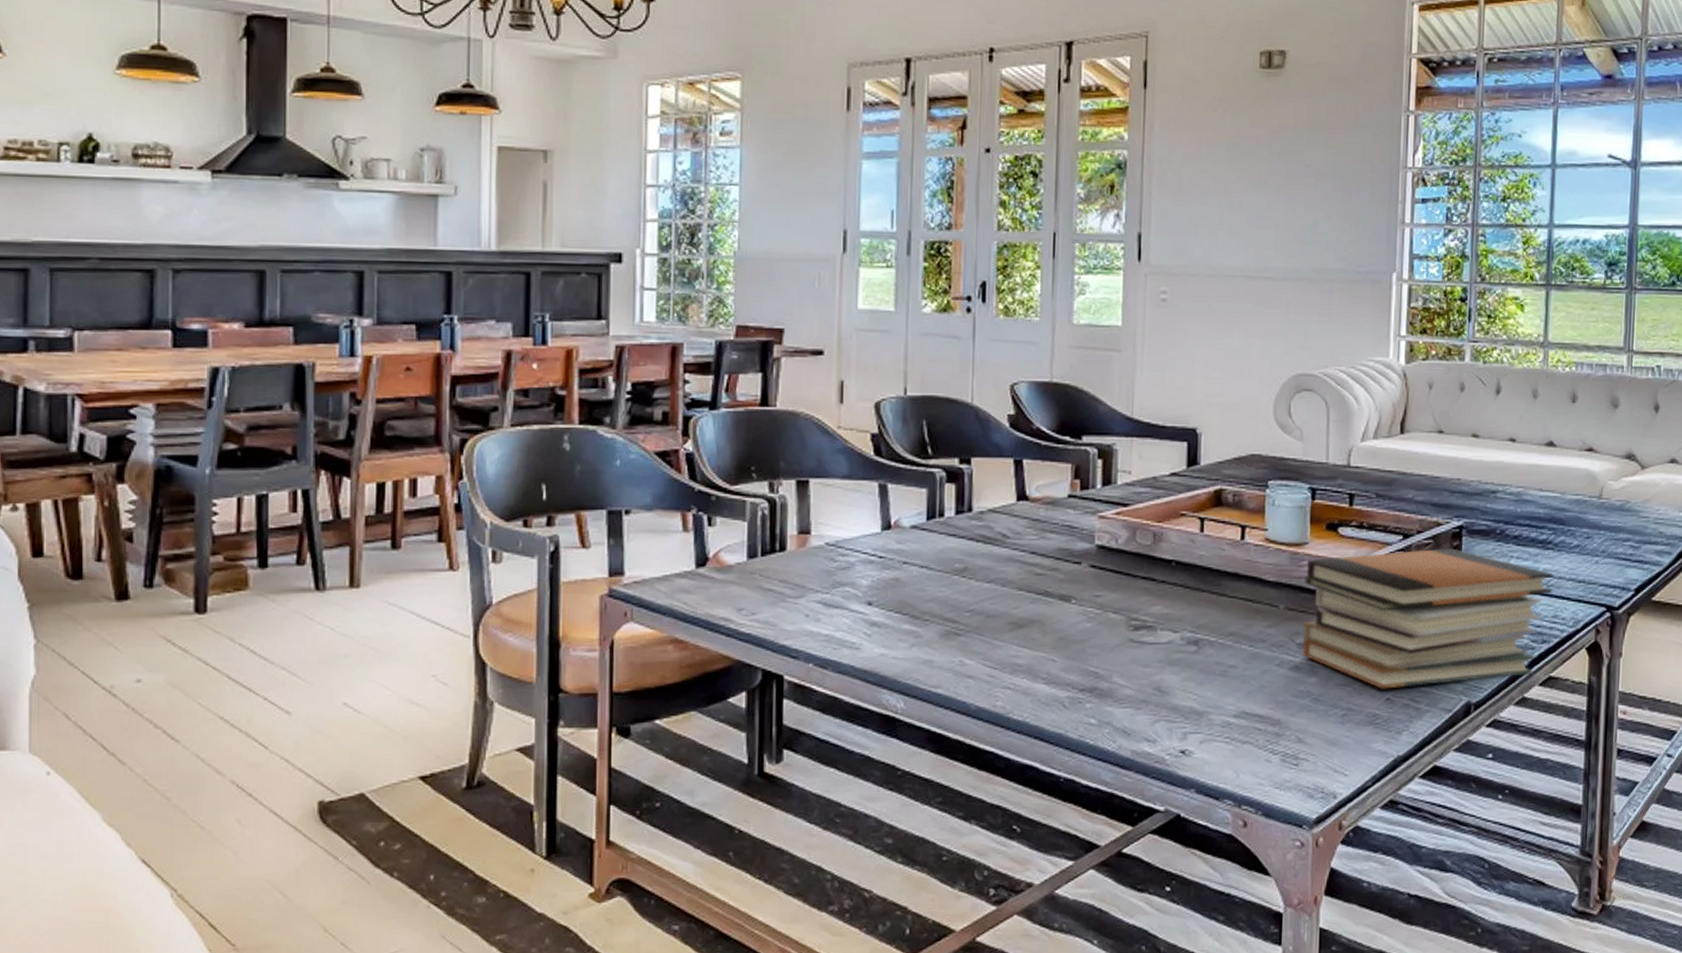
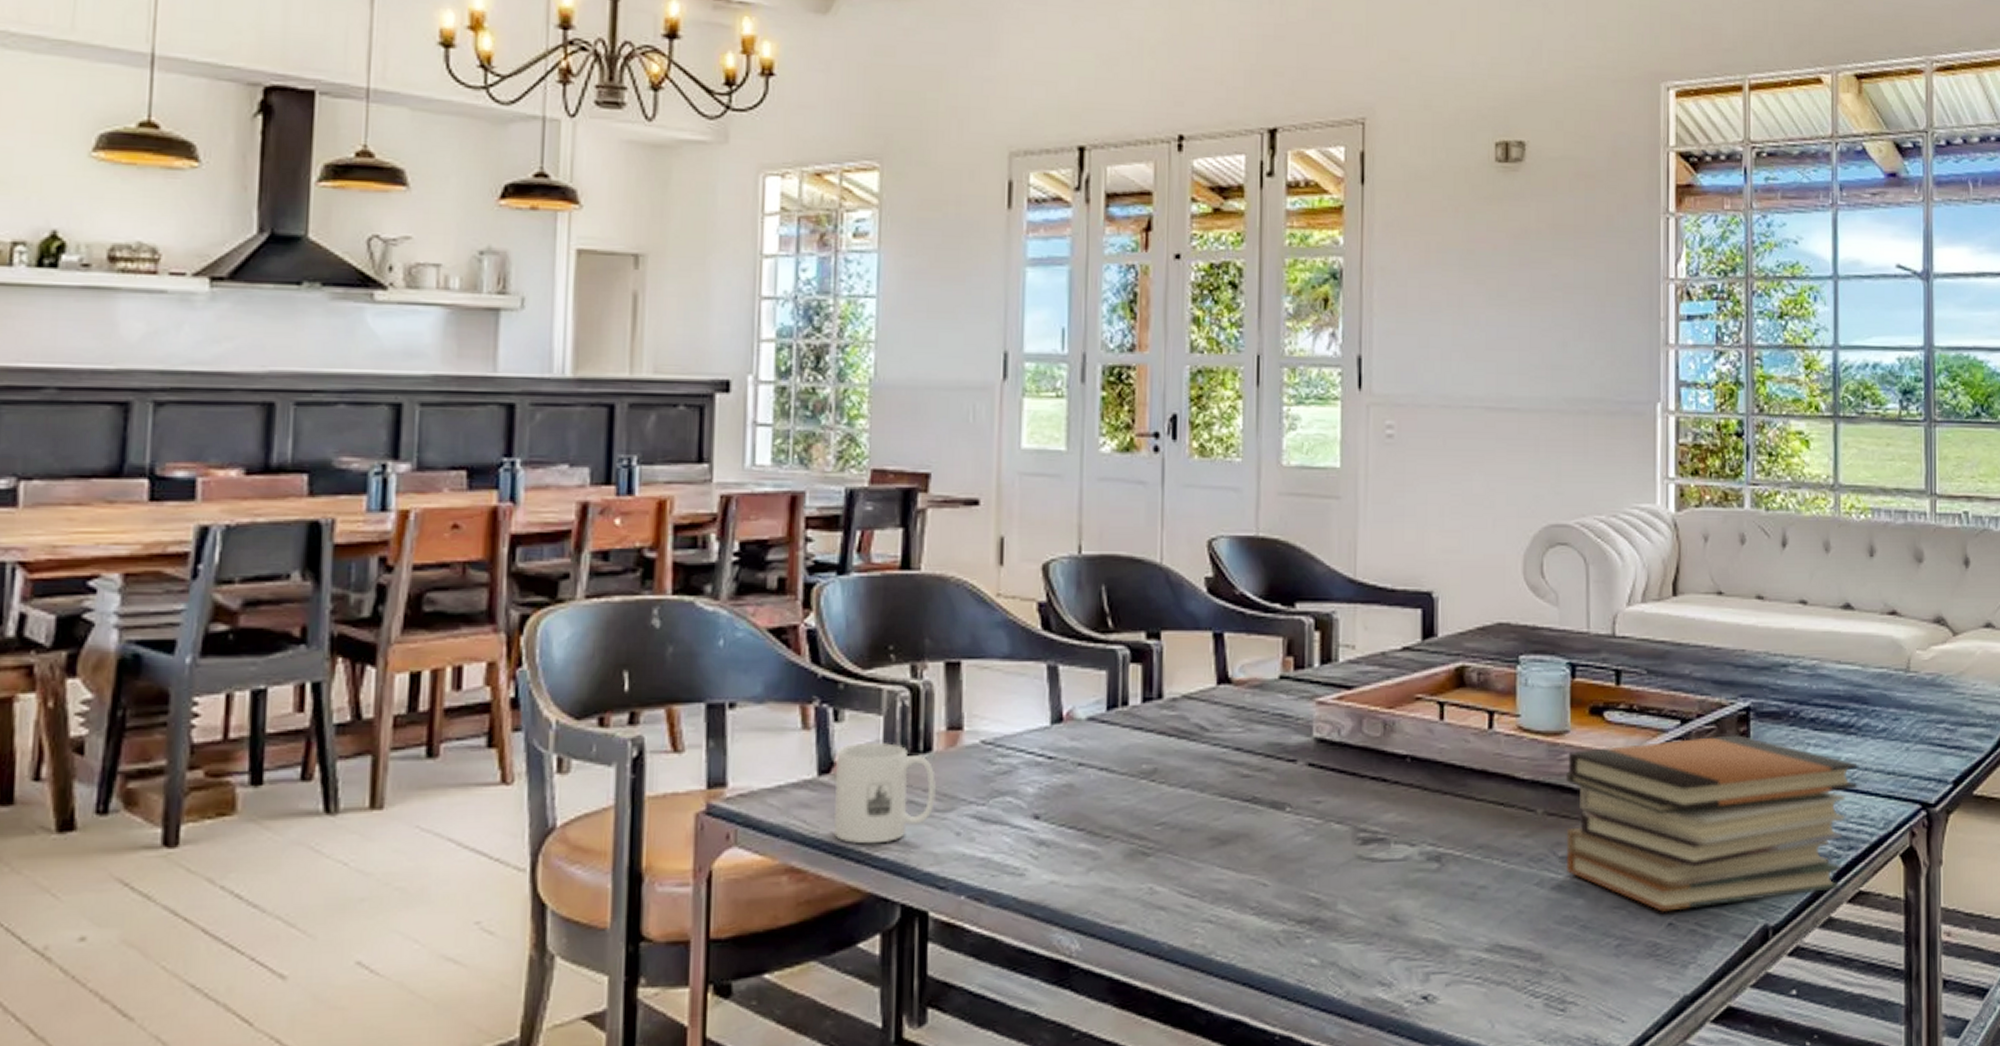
mug: none [708,543,790,622] -> present [833,743,937,844]

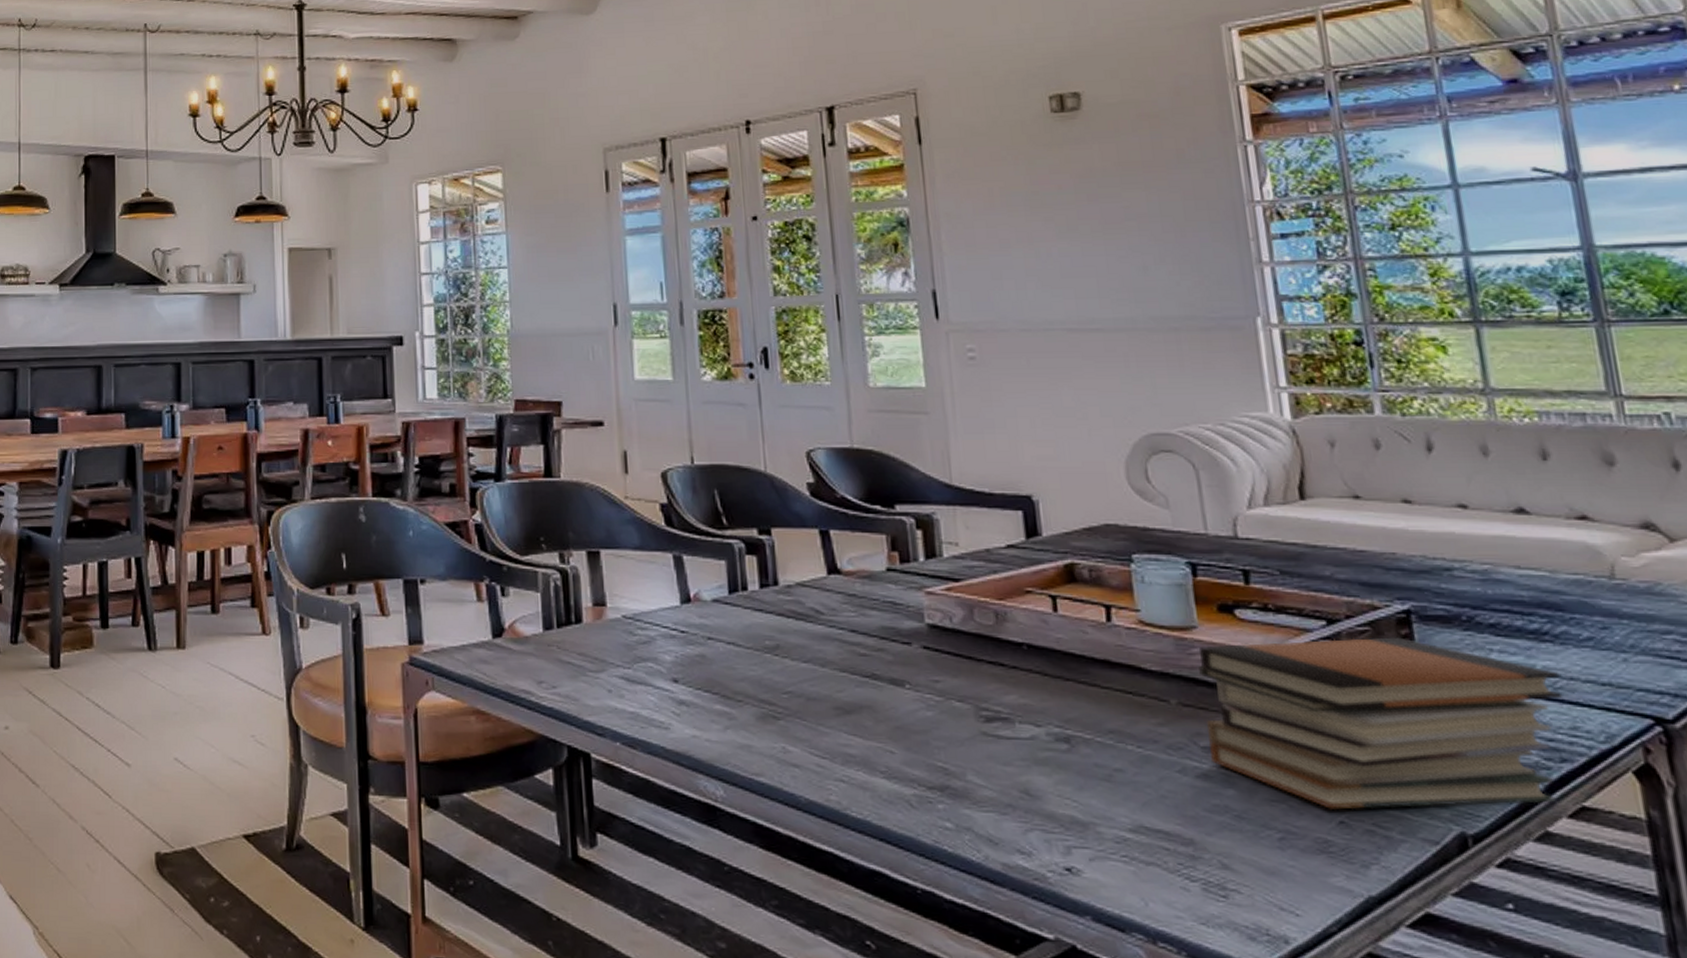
mug: present [833,743,937,844] -> none [506,614,589,695]

